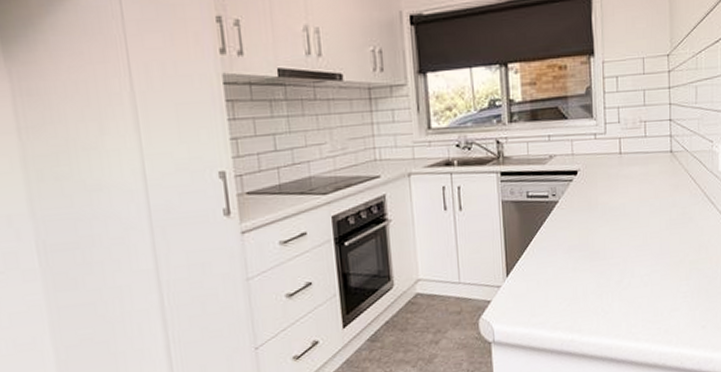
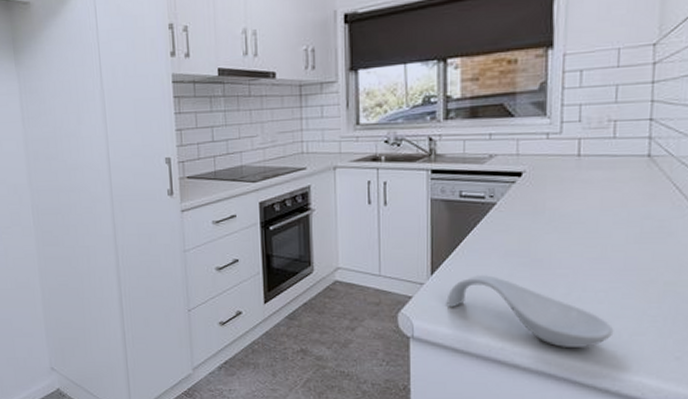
spoon rest: none [521,270,657,332] -> present [446,274,614,349]

